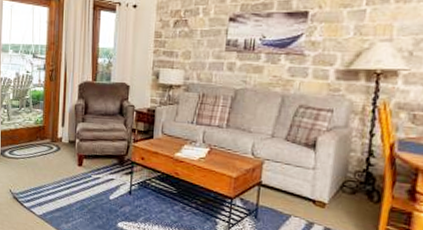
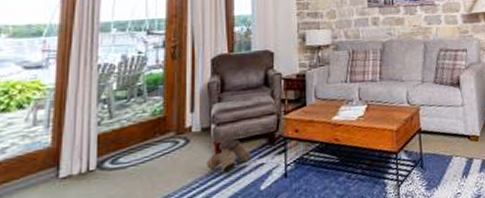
boots: none [71,152,105,180] -> present [207,138,252,173]

